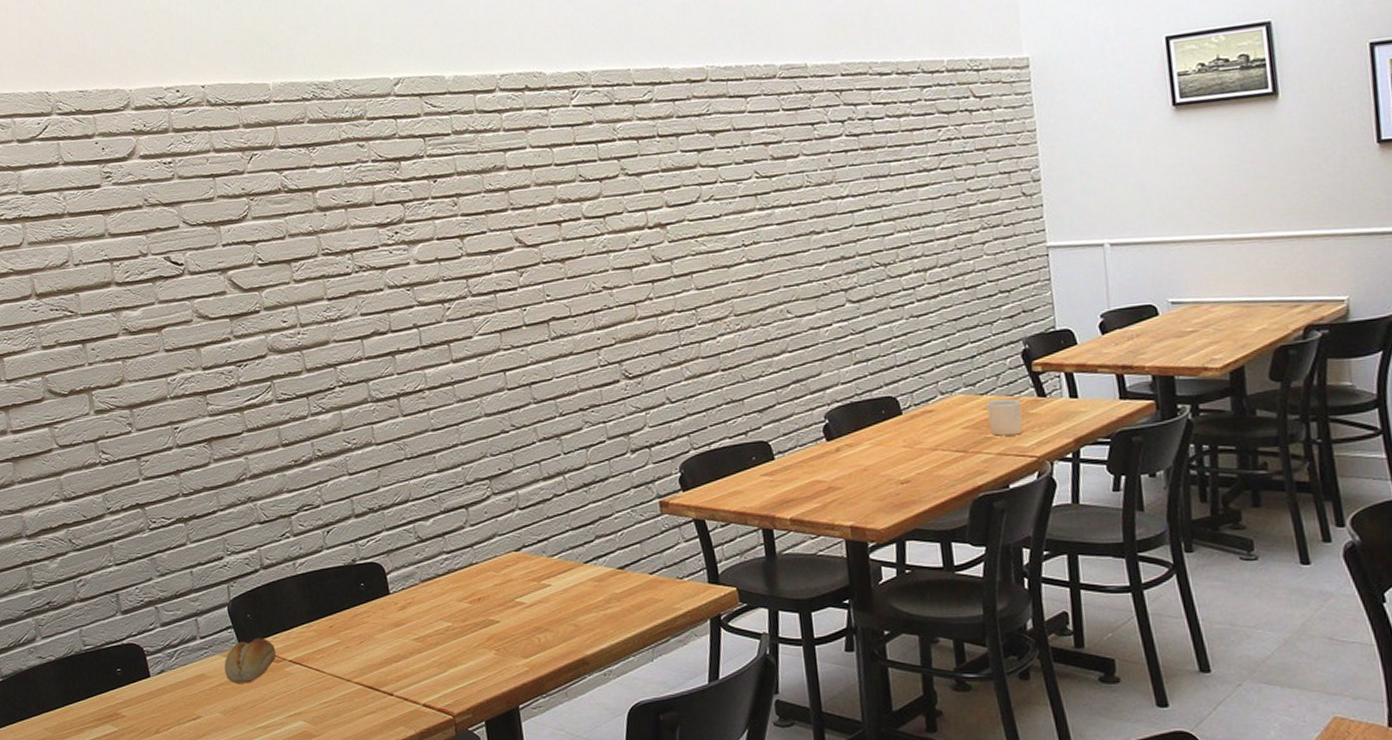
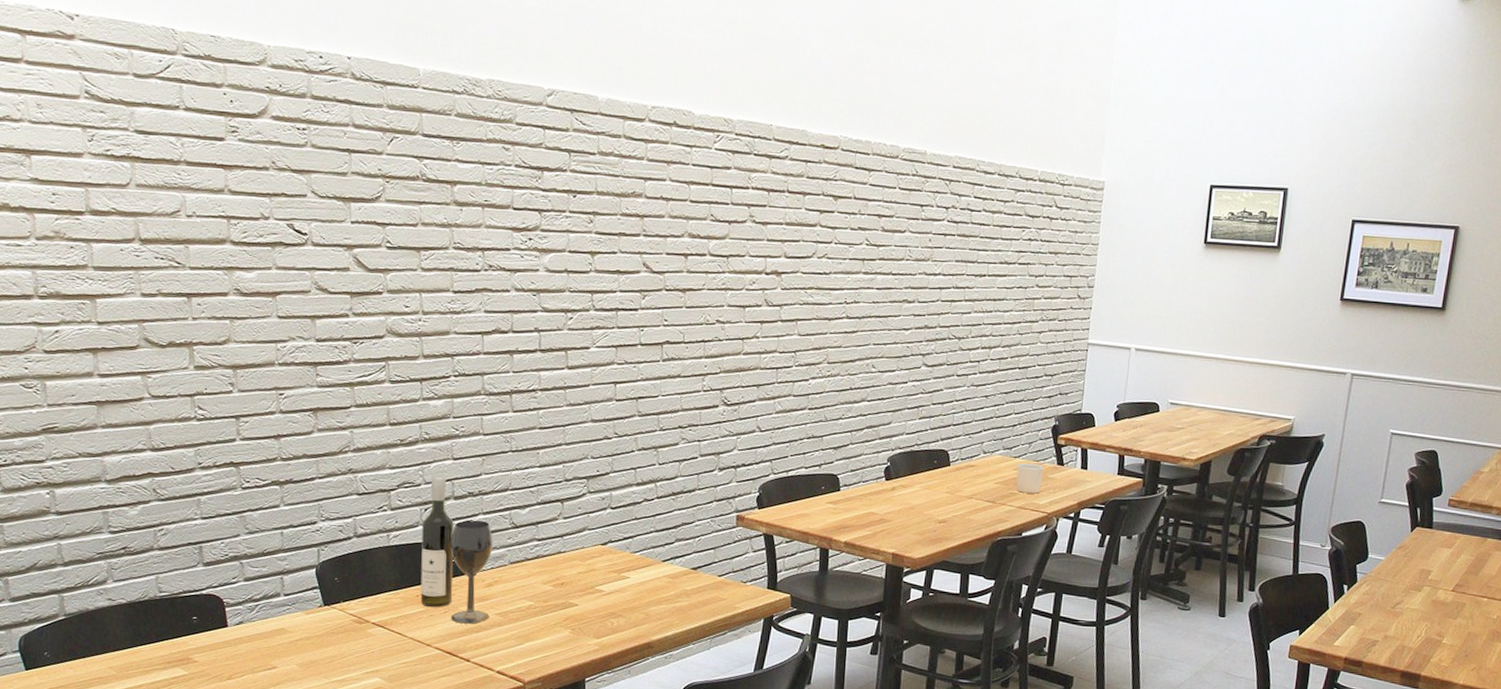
bread roll: present [224,638,277,683] -> none [306,600,360,640]
bottle: none [326,493,367,639] -> present [420,475,454,608]
wine glass: none [357,537,407,653] -> present [450,520,493,624]

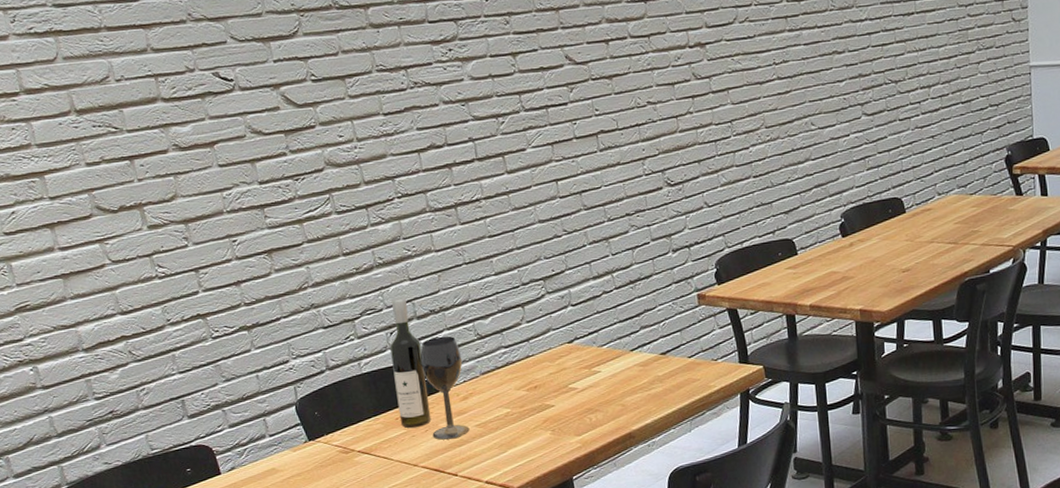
mug: present [1016,463,1044,494] -> none [974,198,1003,229]

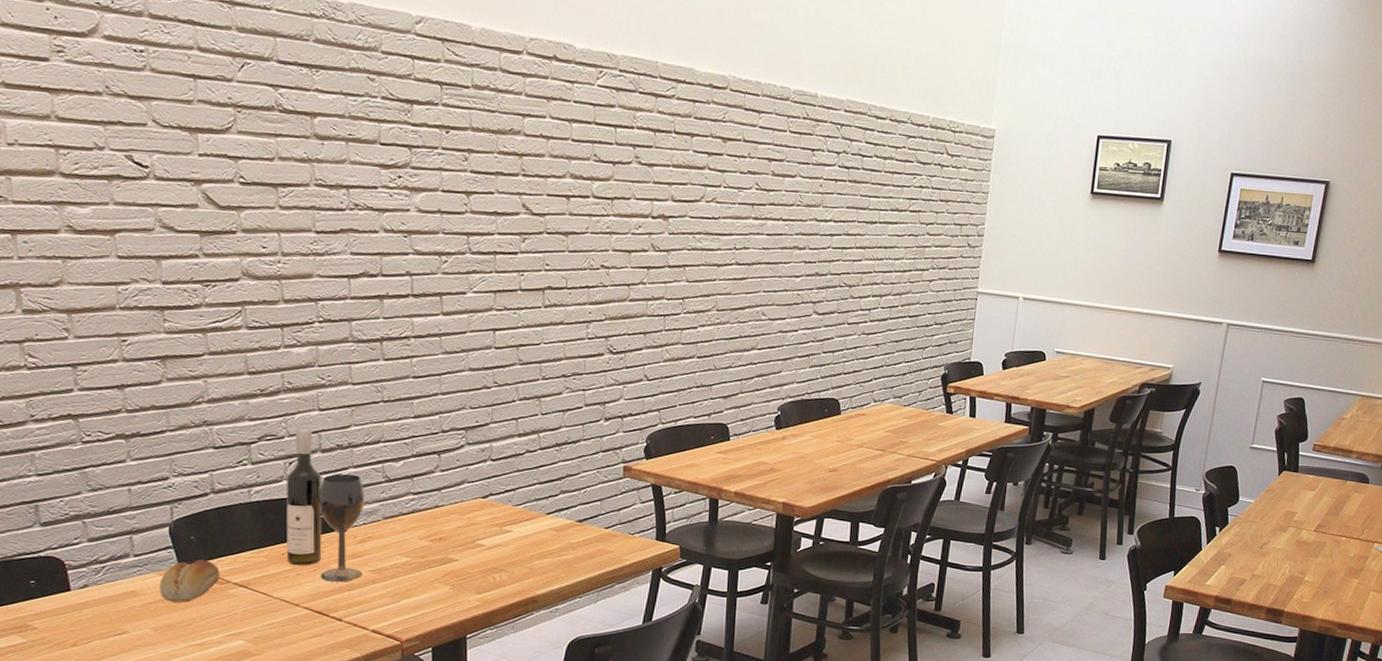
bread roll: none [294,432,346,475] -> present [159,560,220,603]

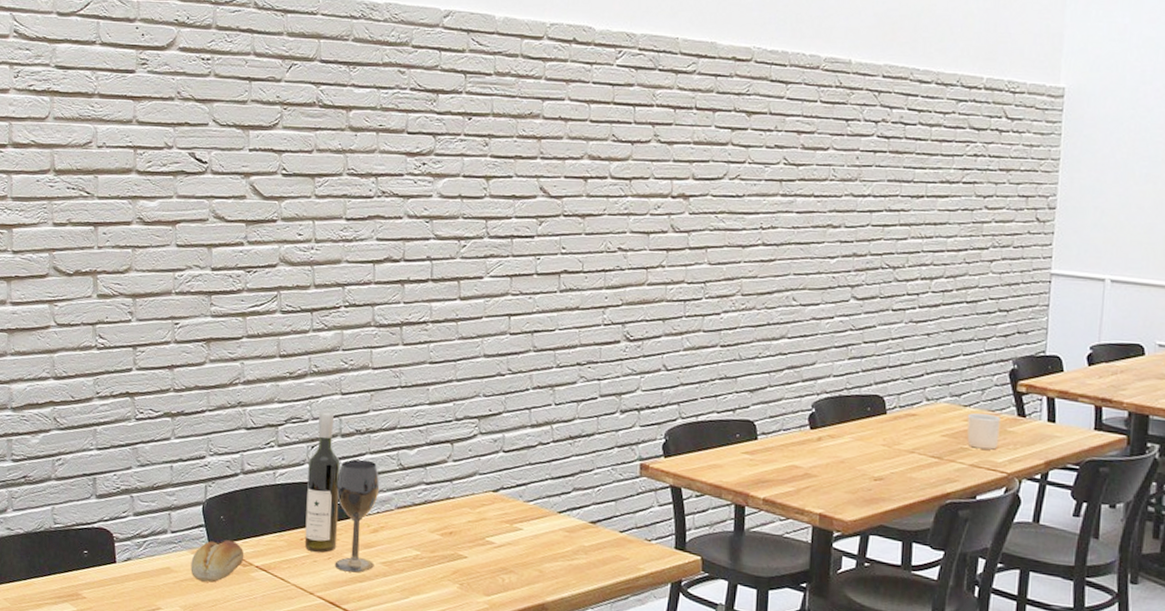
mug: none [905,412,933,442] -> present [966,413,1001,450]

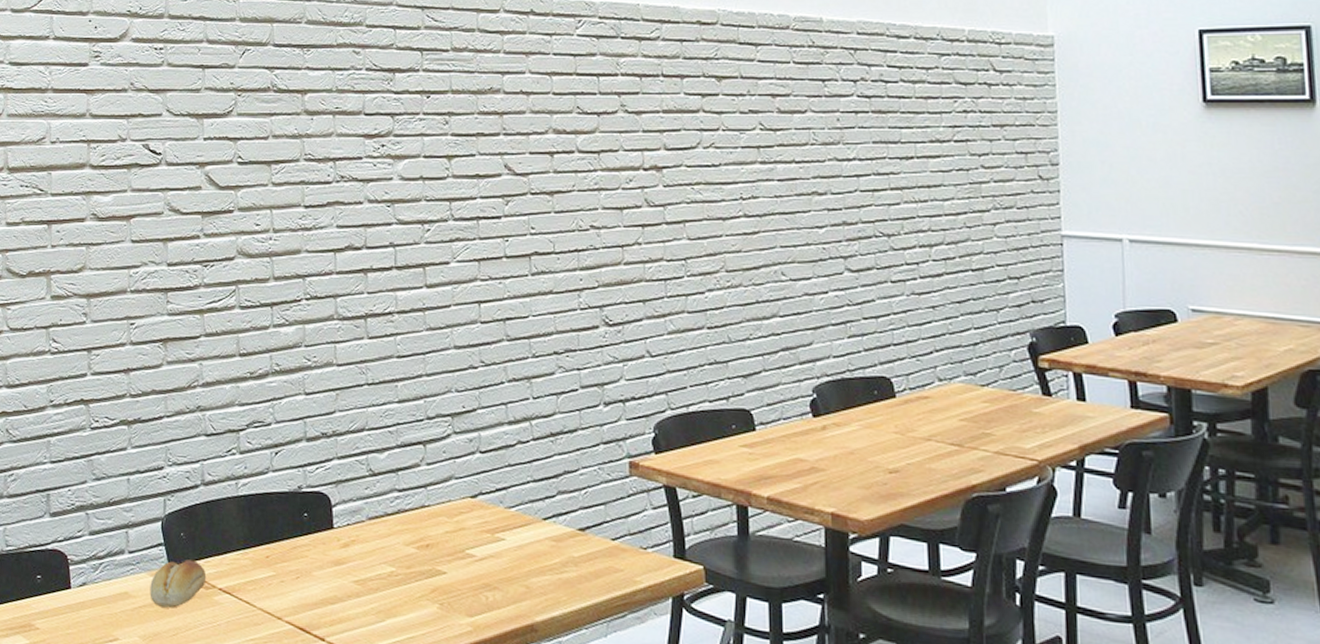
bottle: present [304,410,340,553] -> none [270,413,306,572]
wine glass: present [334,459,380,573] -> none [303,465,349,594]
mug: present [966,413,1001,450] -> none [986,393,1025,434]

